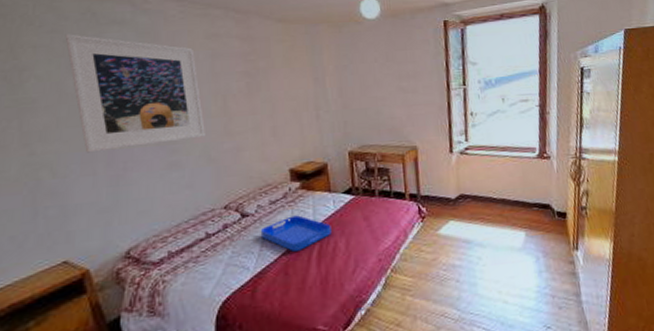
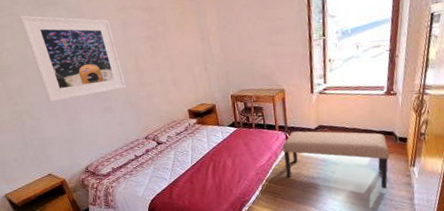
serving tray: present [260,215,332,252] -> none [171,142,222,168]
bench: none [413,201,548,281] -> present [282,131,390,189]

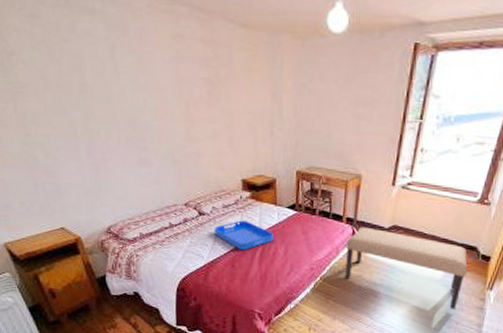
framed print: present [19,15,126,103] -> none [43,20,170,141]
serving tray: none [171,142,222,168] -> present [214,220,274,250]

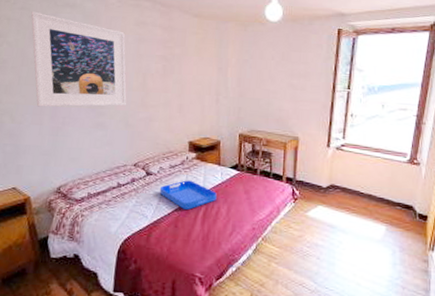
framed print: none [43,20,170,141] -> present [31,11,127,107]
bench: present [345,227,468,310] -> none [287,186,406,272]

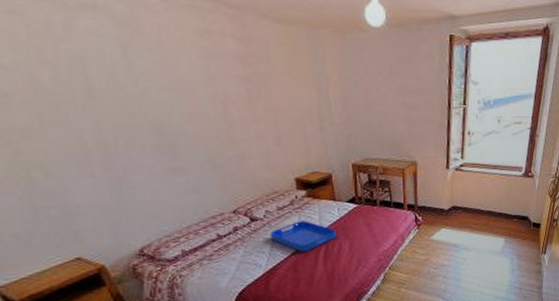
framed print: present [31,11,127,107] -> none [26,17,207,154]

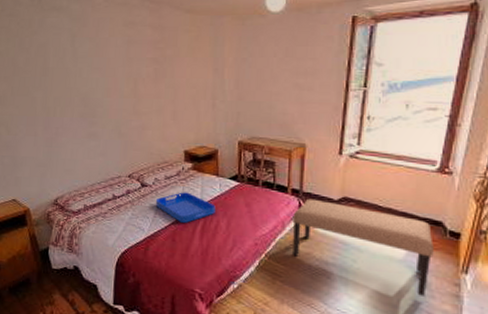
bench: none [410,211,523,277] -> present [292,198,434,296]

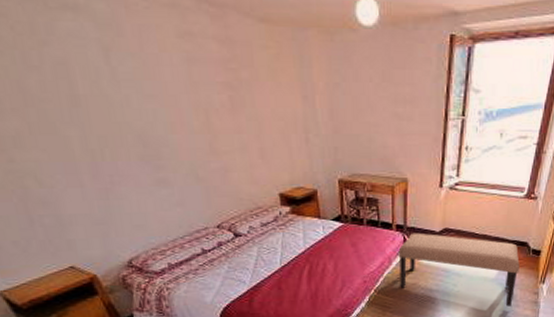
serving tray: present [155,192,216,223] -> none [253,238,321,270]

